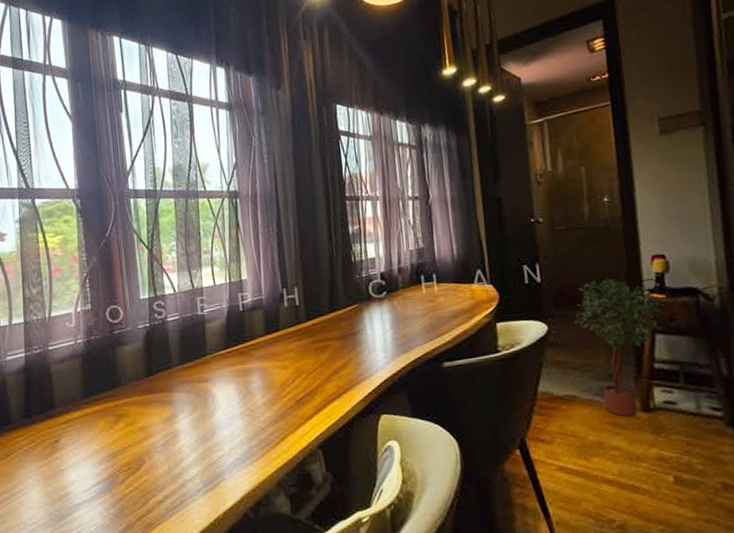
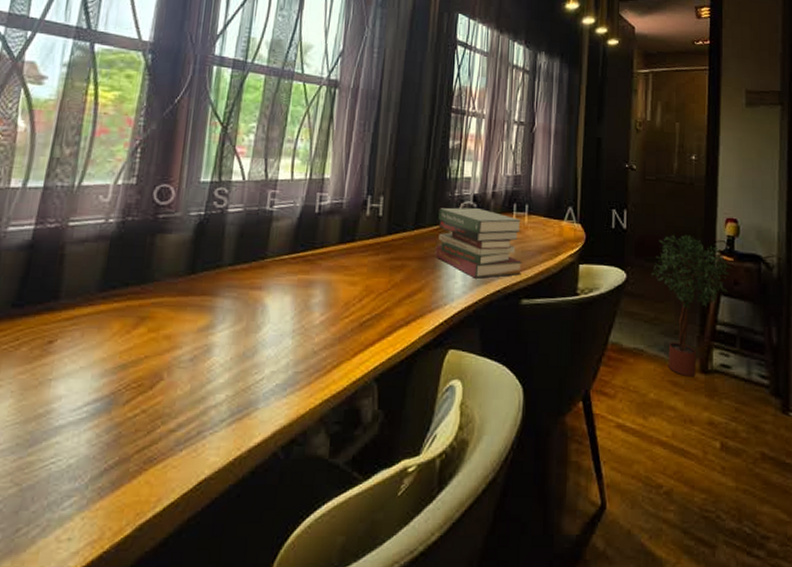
books: none [350,285,439,349] -> present [436,207,522,279]

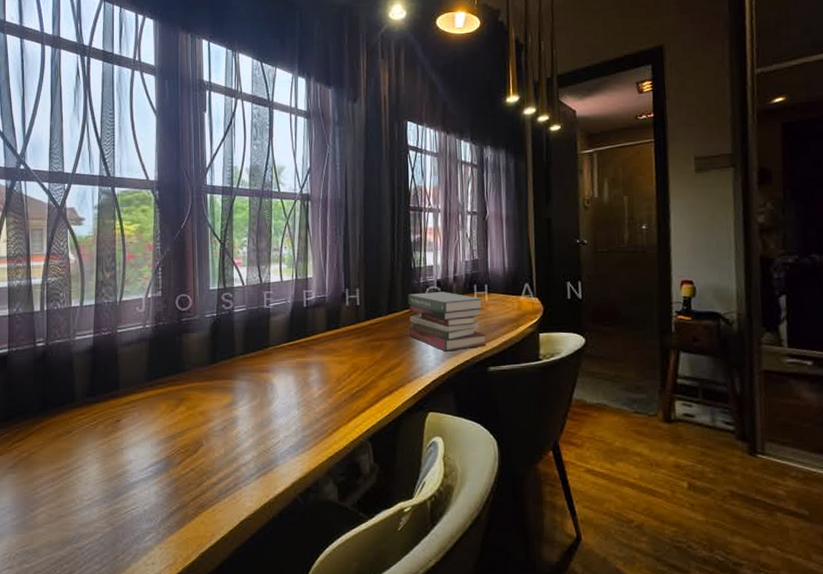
potted tree: present [651,234,731,376] -> none [609,299,689,426]

